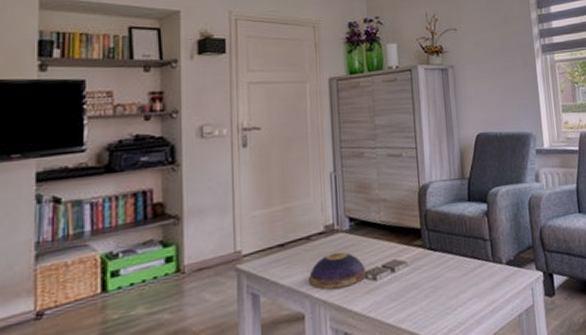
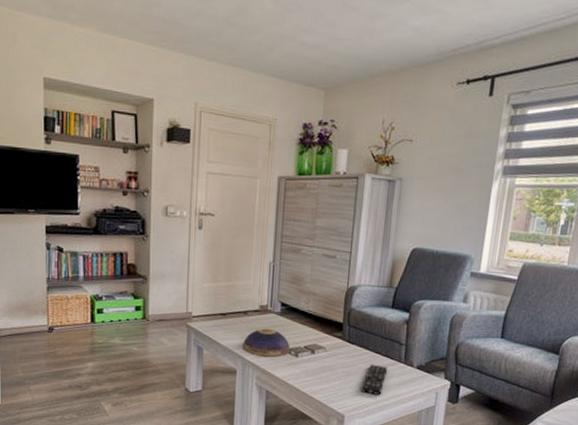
remote control: none [452,269,478,308] -> present [360,364,388,395]

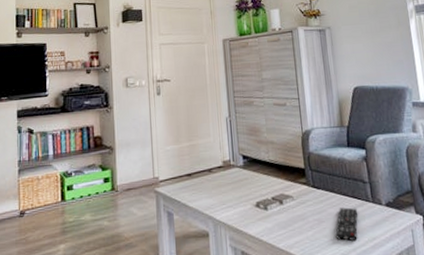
decorative bowl: present [243,328,290,357] -> none [211,183,258,214]

